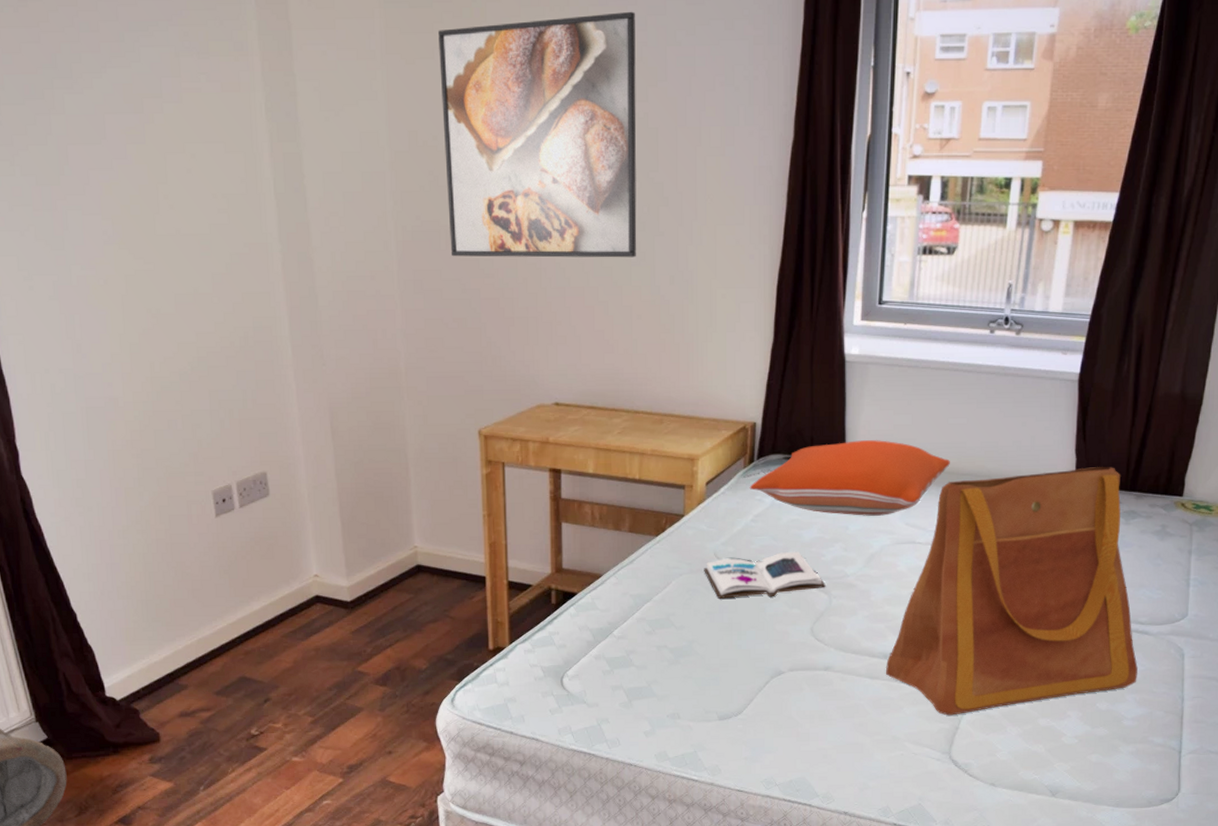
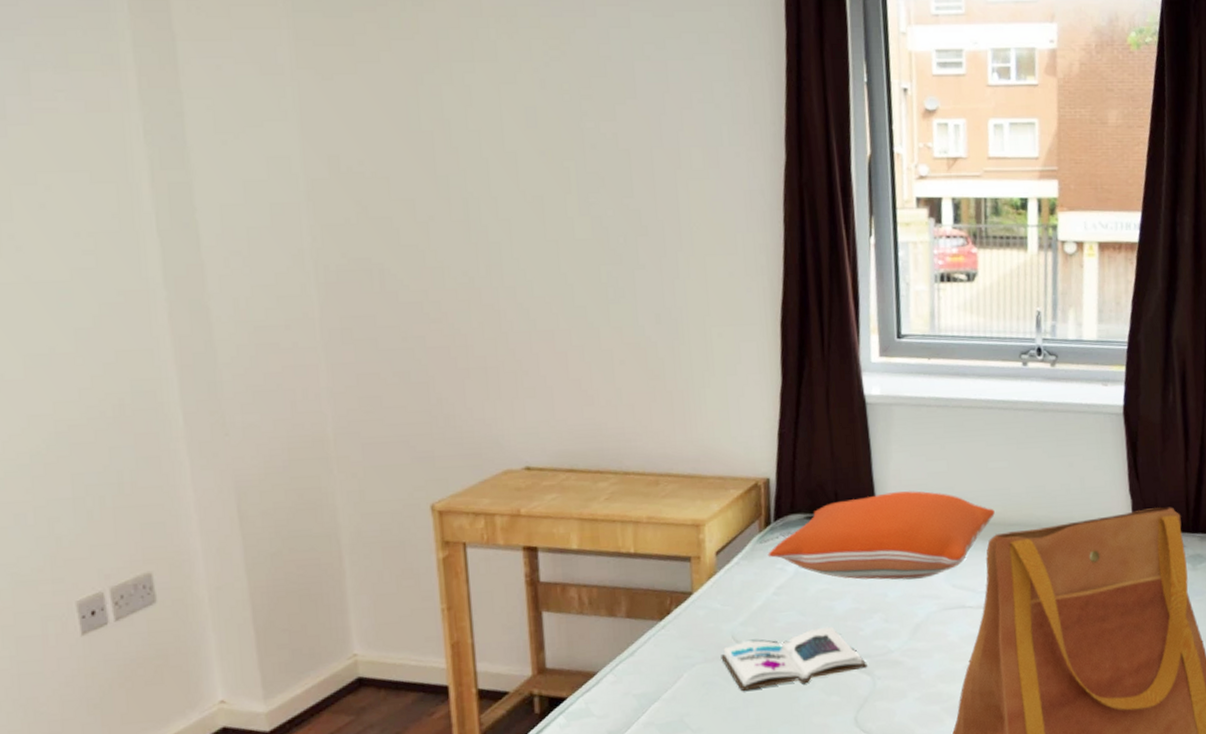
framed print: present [438,11,637,258] -> none [361,23,614,300]

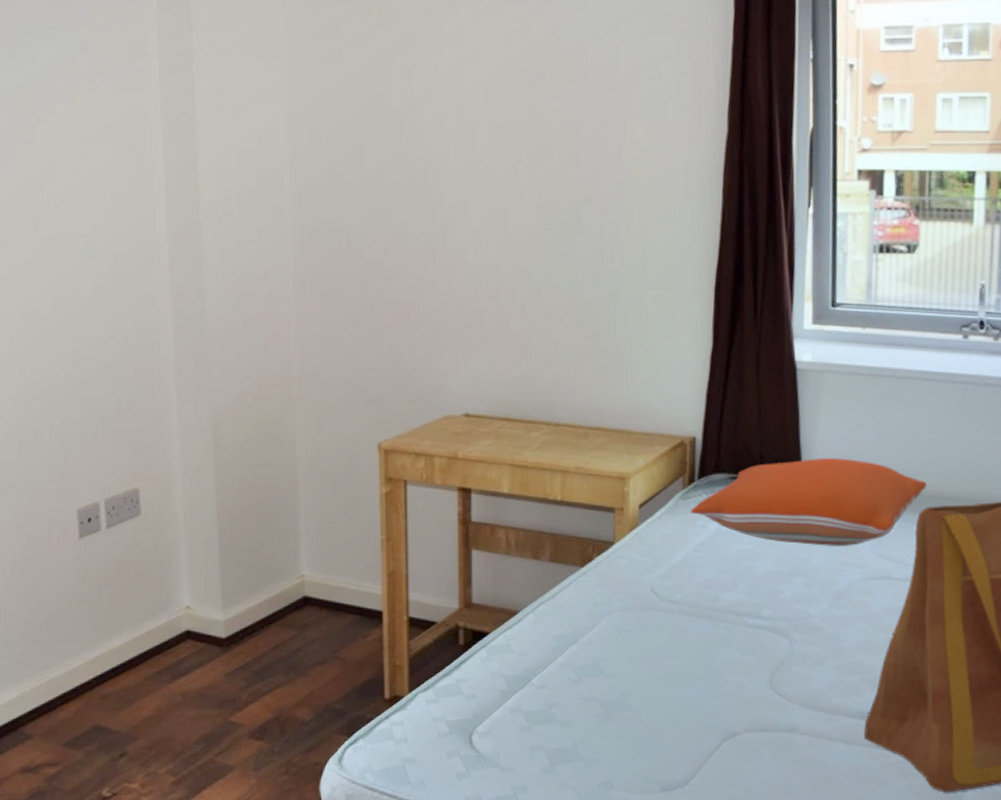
book: present [721,626,868,691] -> none [638,586,785,642]

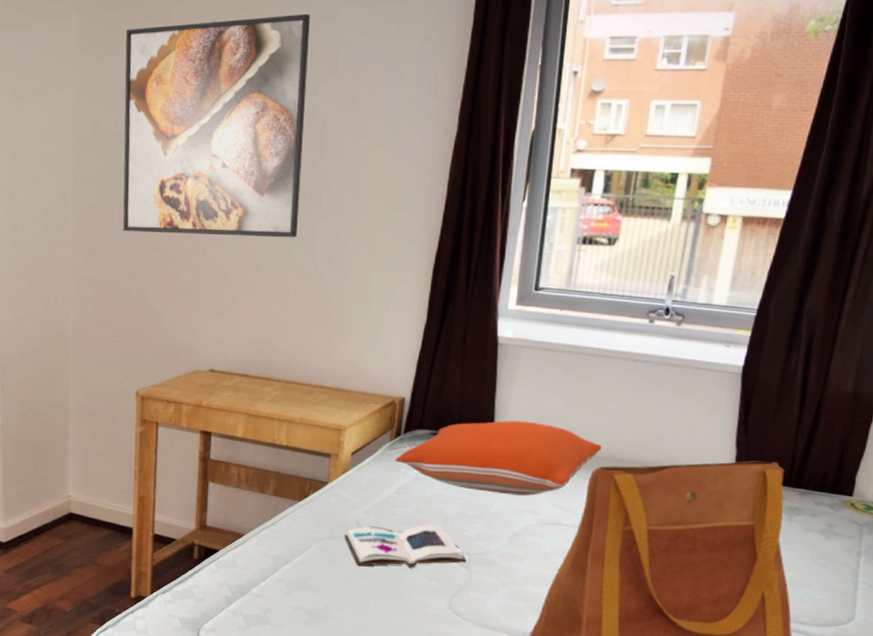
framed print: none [345,8,557,258] -> present [122,13,310,238]
book: none [638,586,785,642] -> present [344,524,467,567]

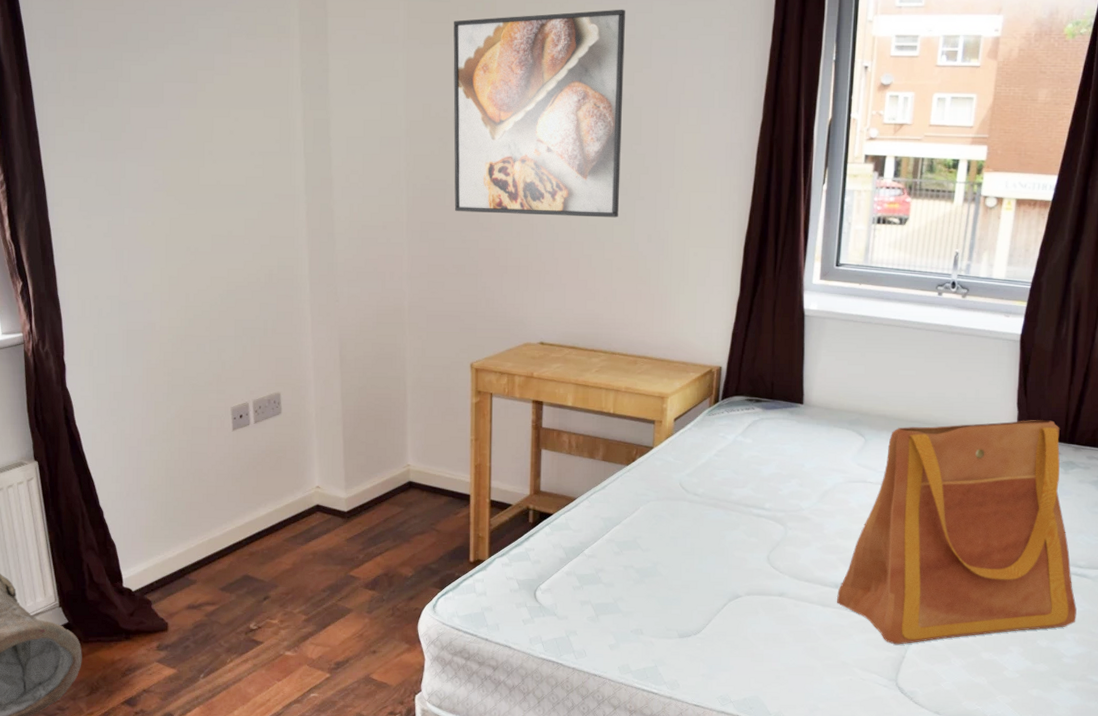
book: present [344,524,467,567] -> none [669,484,782,525]
pillow: present [394,420,602,496] -> none [714,387,900,456]

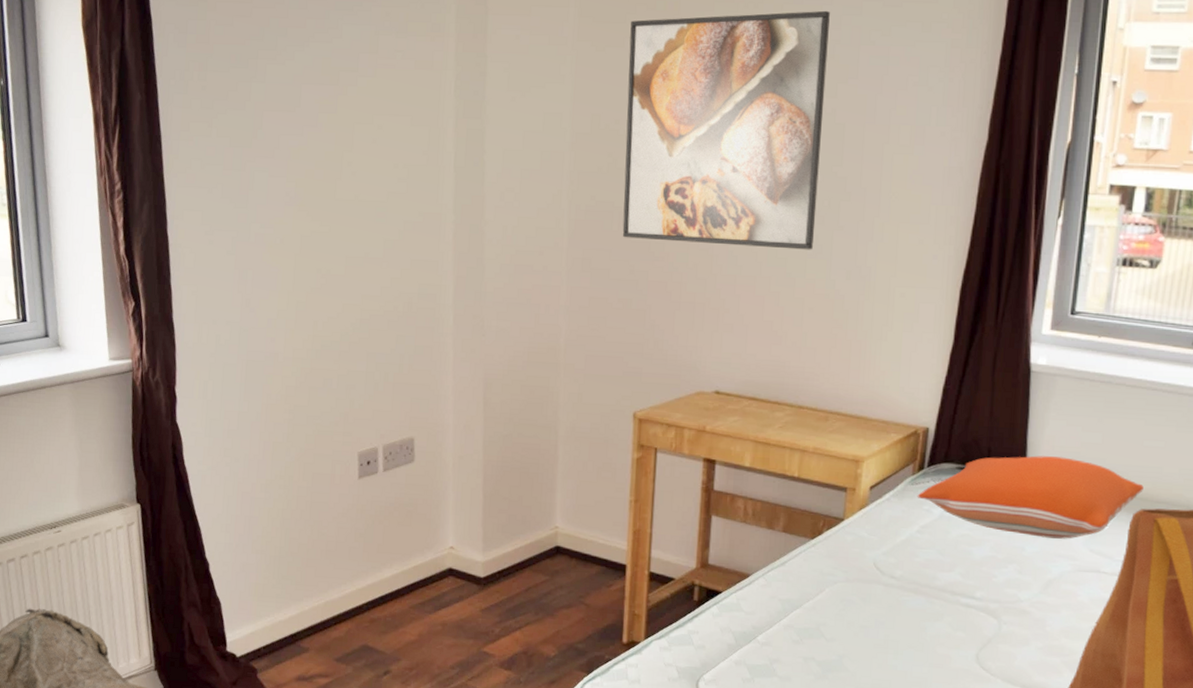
pillow: none [714,387,900,456] -> present [917,455,1144,539]

